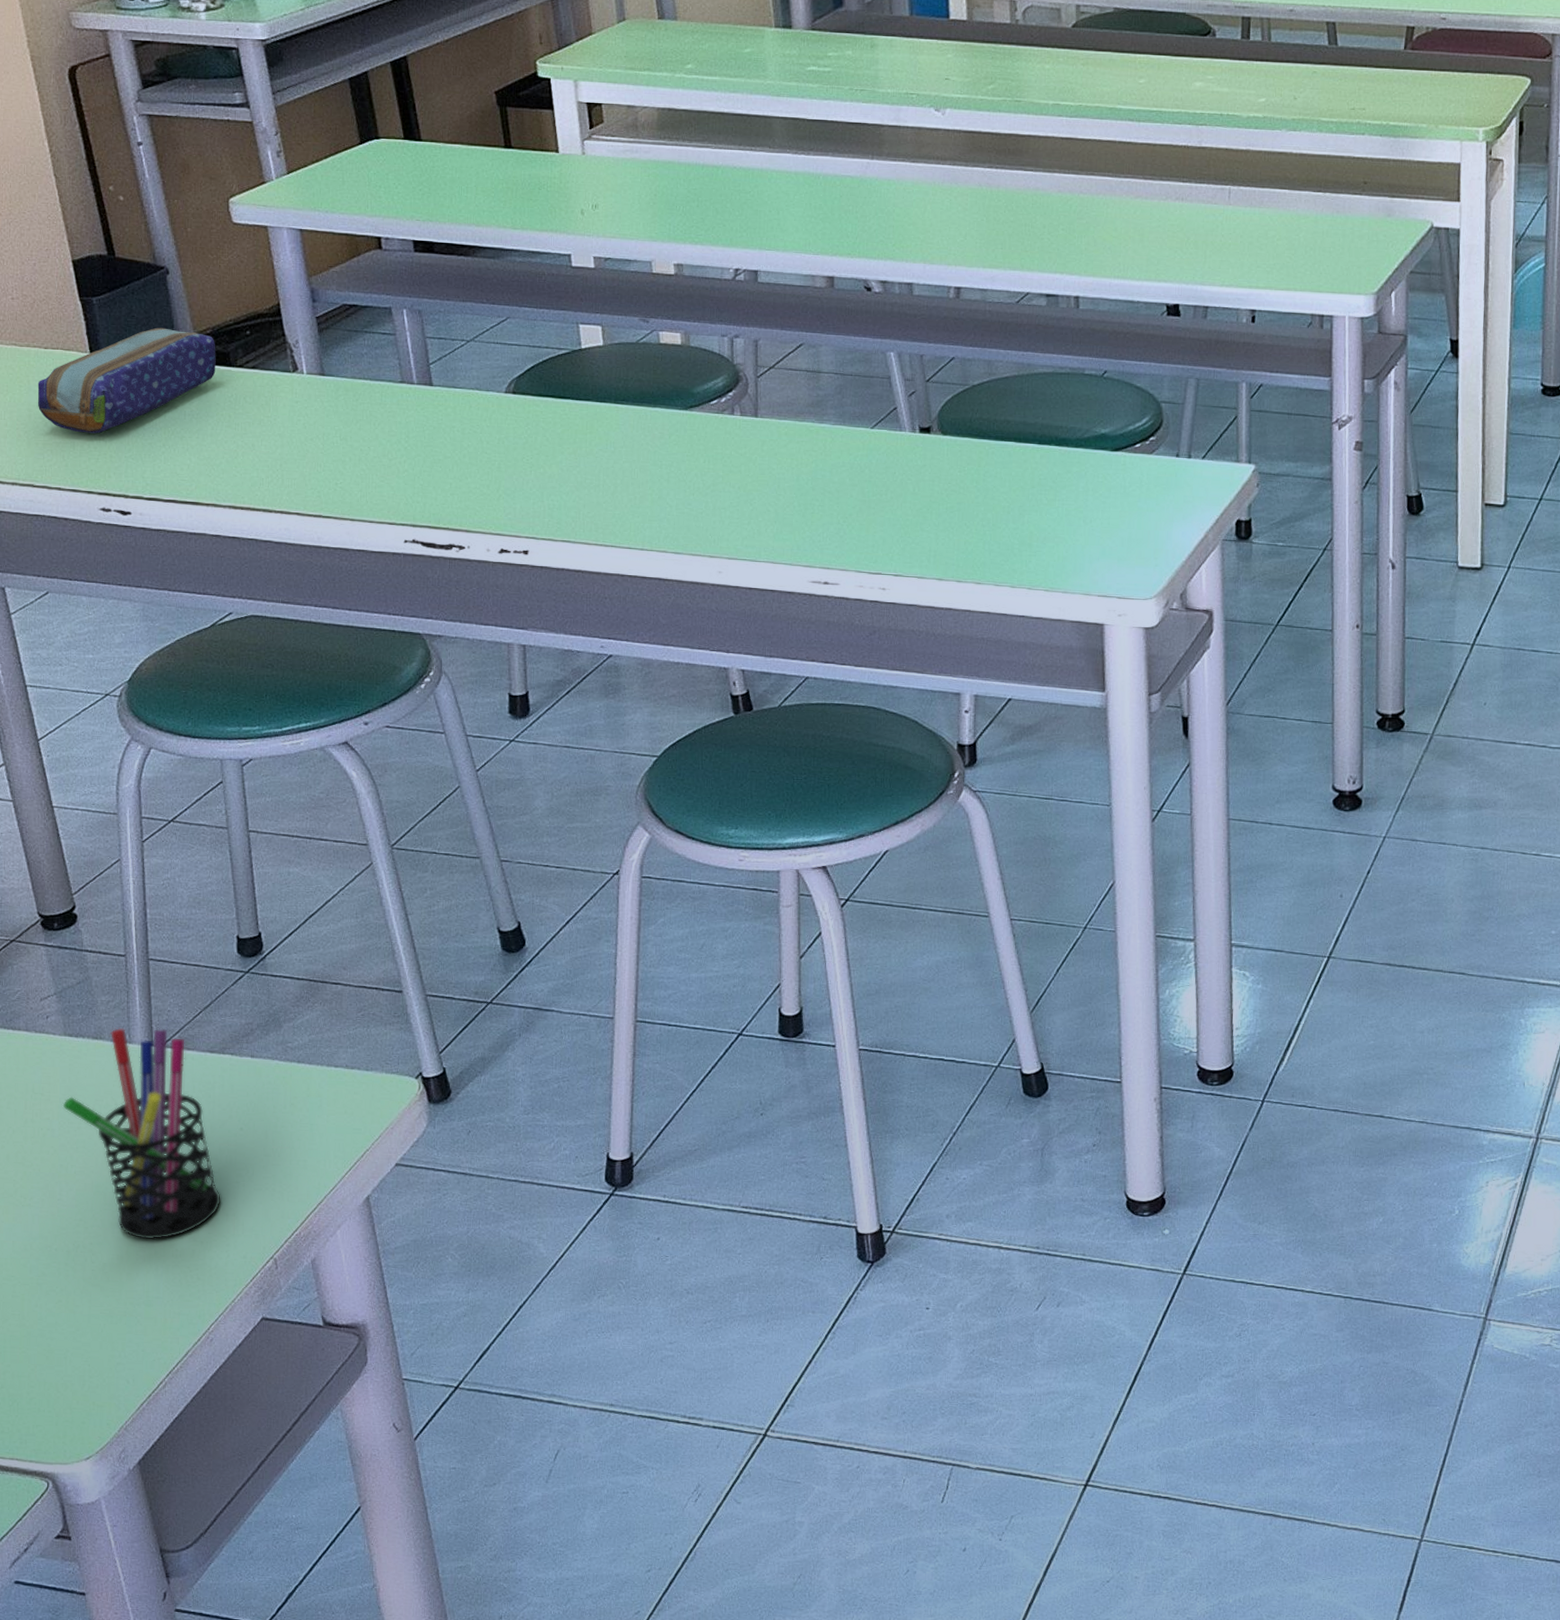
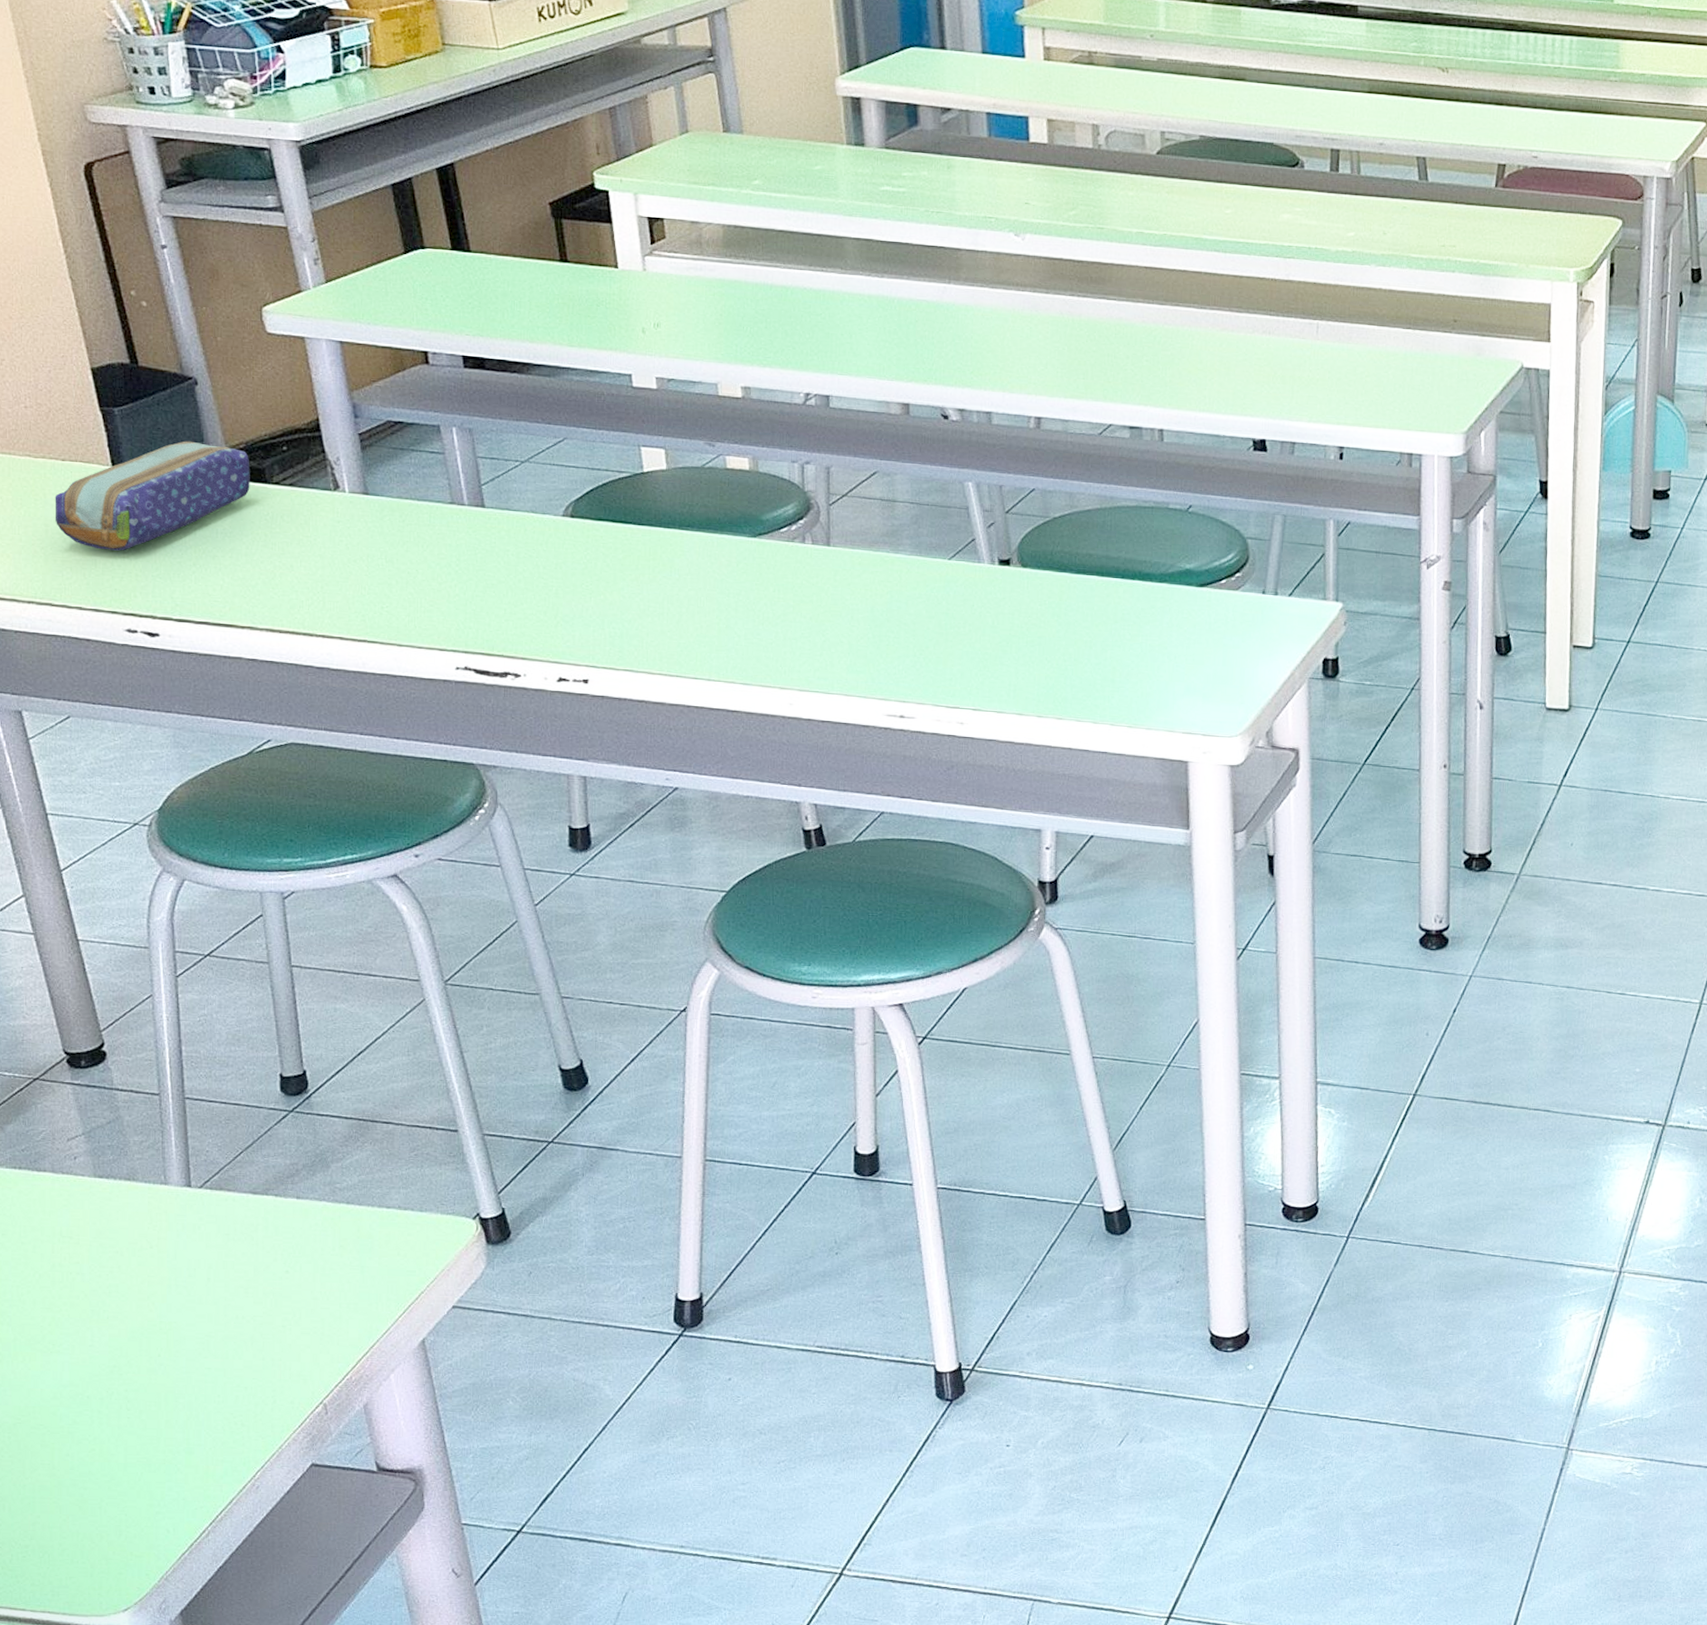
pen holder: present [62,1027,221,1240] -> none [93,1168,266,1386]

